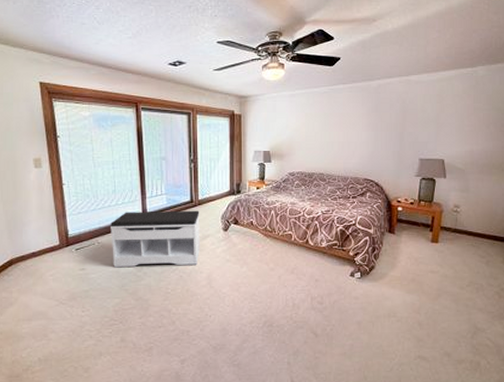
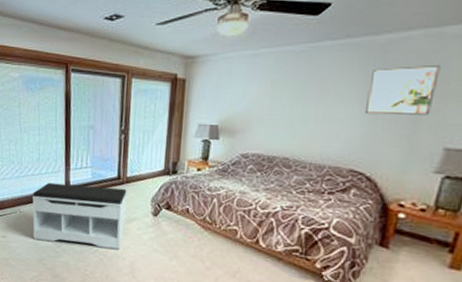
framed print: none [370,102,411,138] -> present [365,65,441,115]

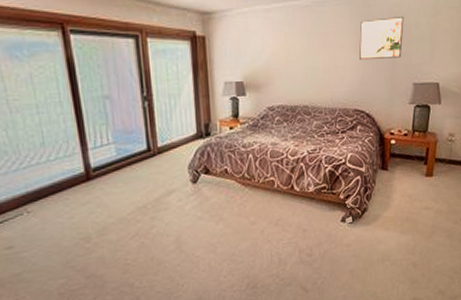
bench: present [32,182,127,249] -> none [42,160,165,242]

